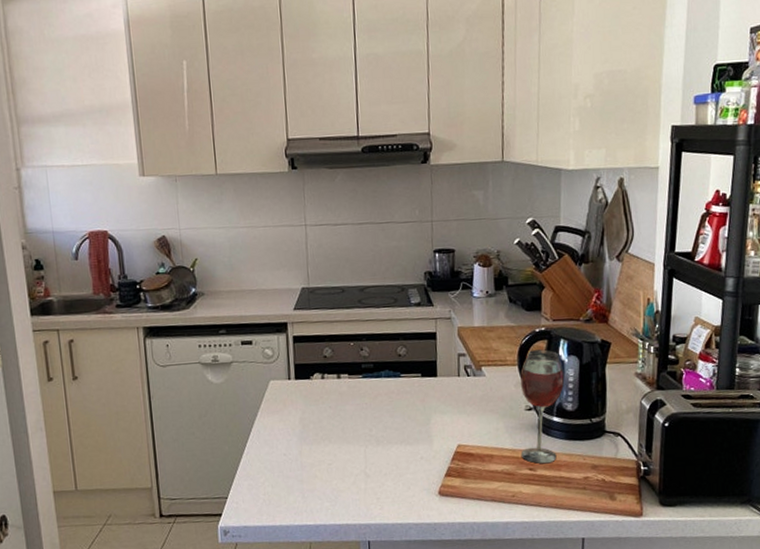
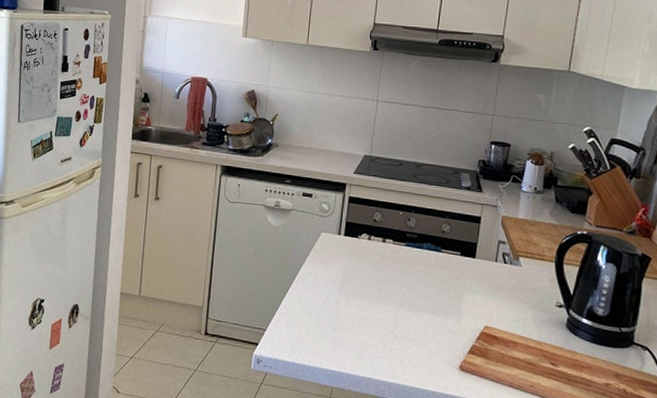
wineglass: present [520,349,565,464] -> none [545,250,600,362]

